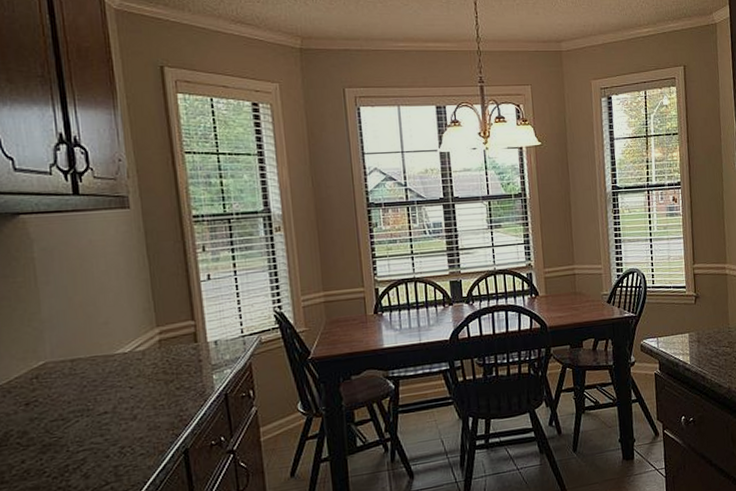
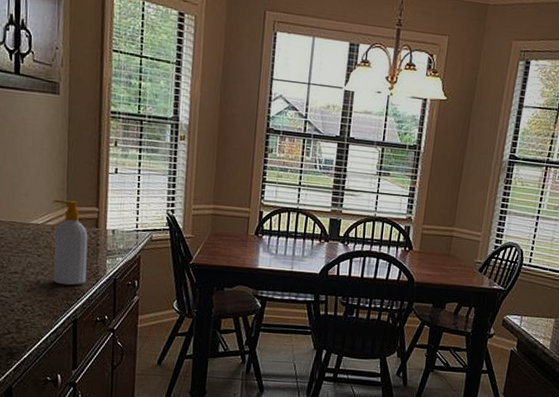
soap bottle: none [139,318,193,415] -> present [52,199,88,286]

